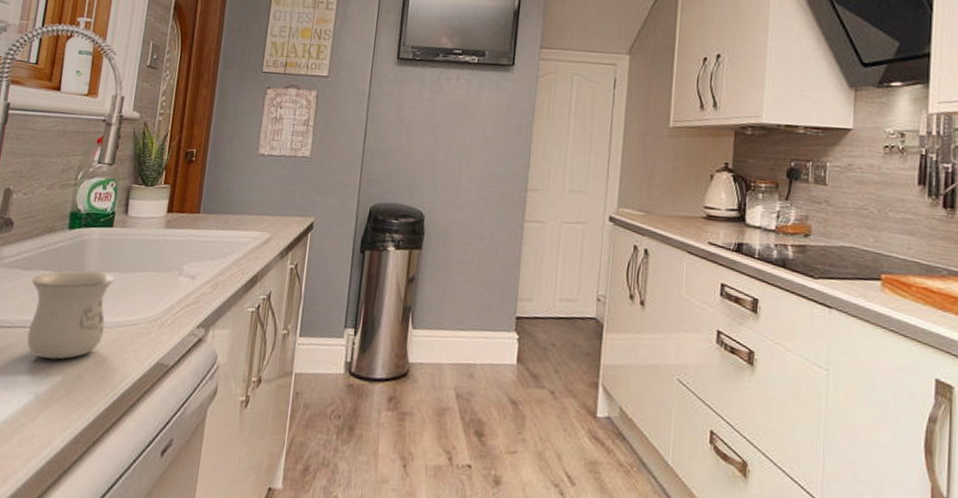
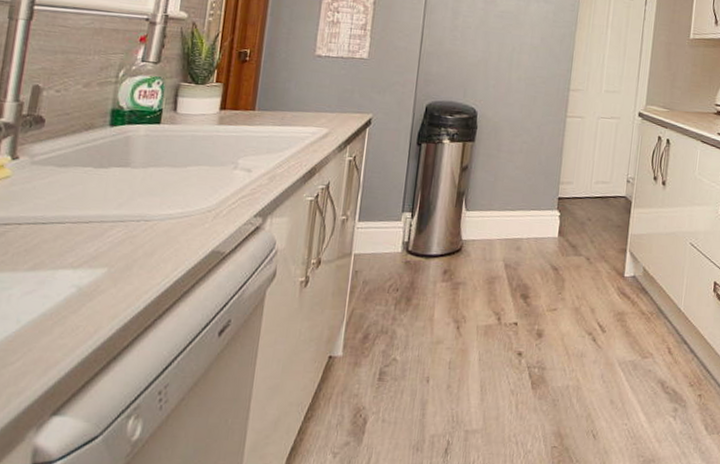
mug: present [27,270,115,360] -> none [65,166,164,253]

